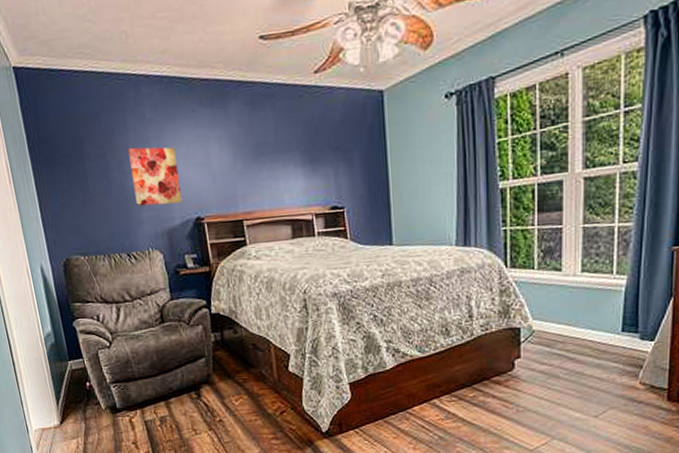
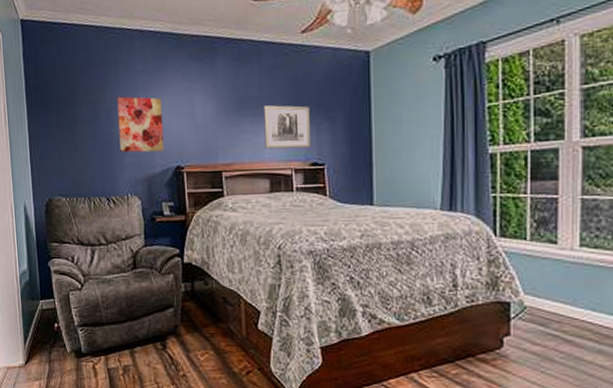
wall art: none [280,149,331,196] -> present [263,105,312,150]

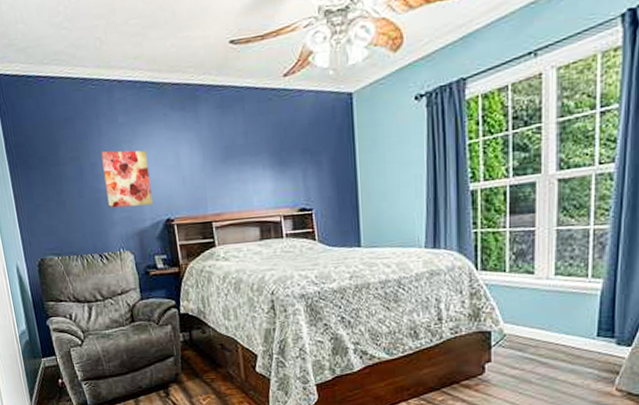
wall art: present [263,105,312,150] -> none [249,151,299,198]

